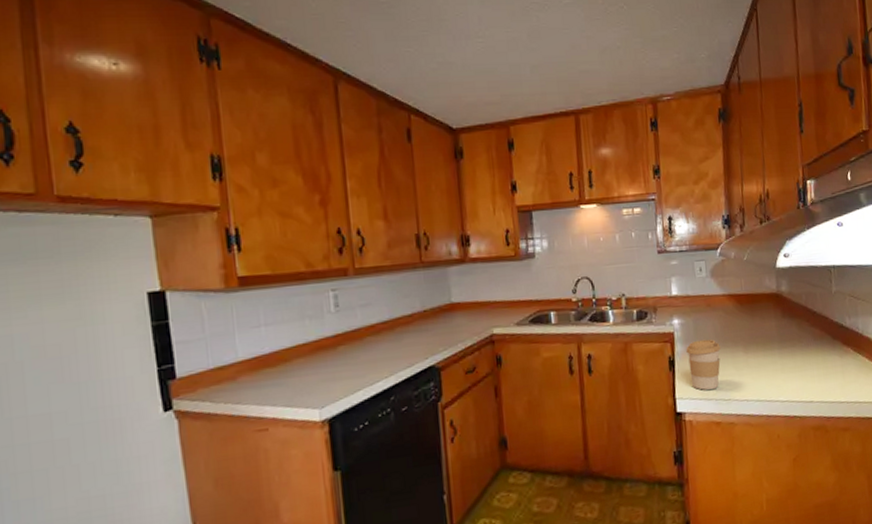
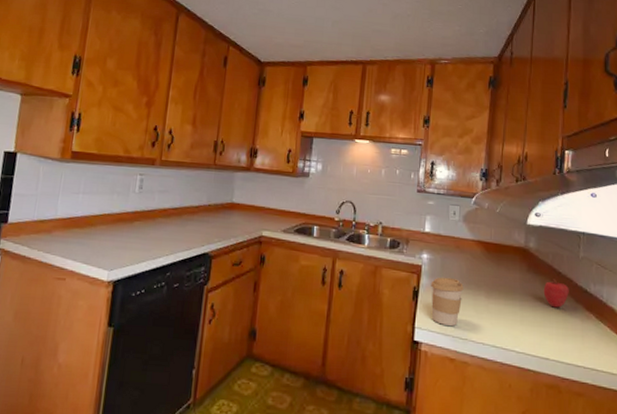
apple: none [800,319,826,349] -> present [543,279,569,308]

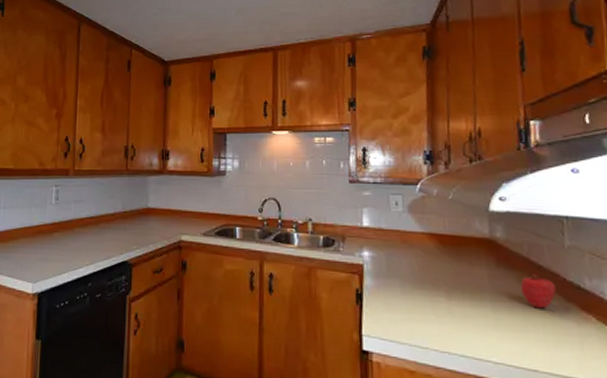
coffee cup: present [431,277,464,326] -> none [376,276,417,332]

